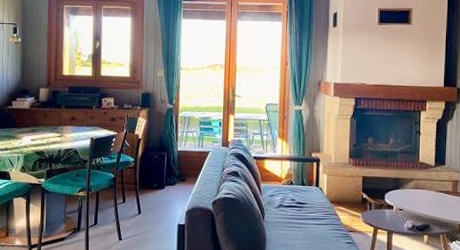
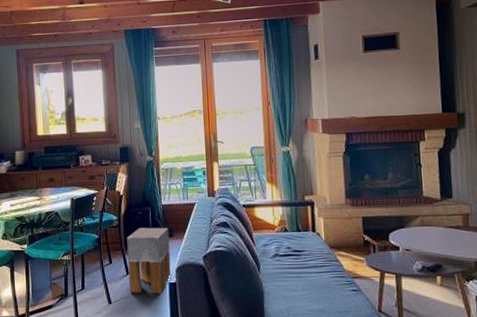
stool: none [140,171,182,234] -> present [127,227,171,294]

